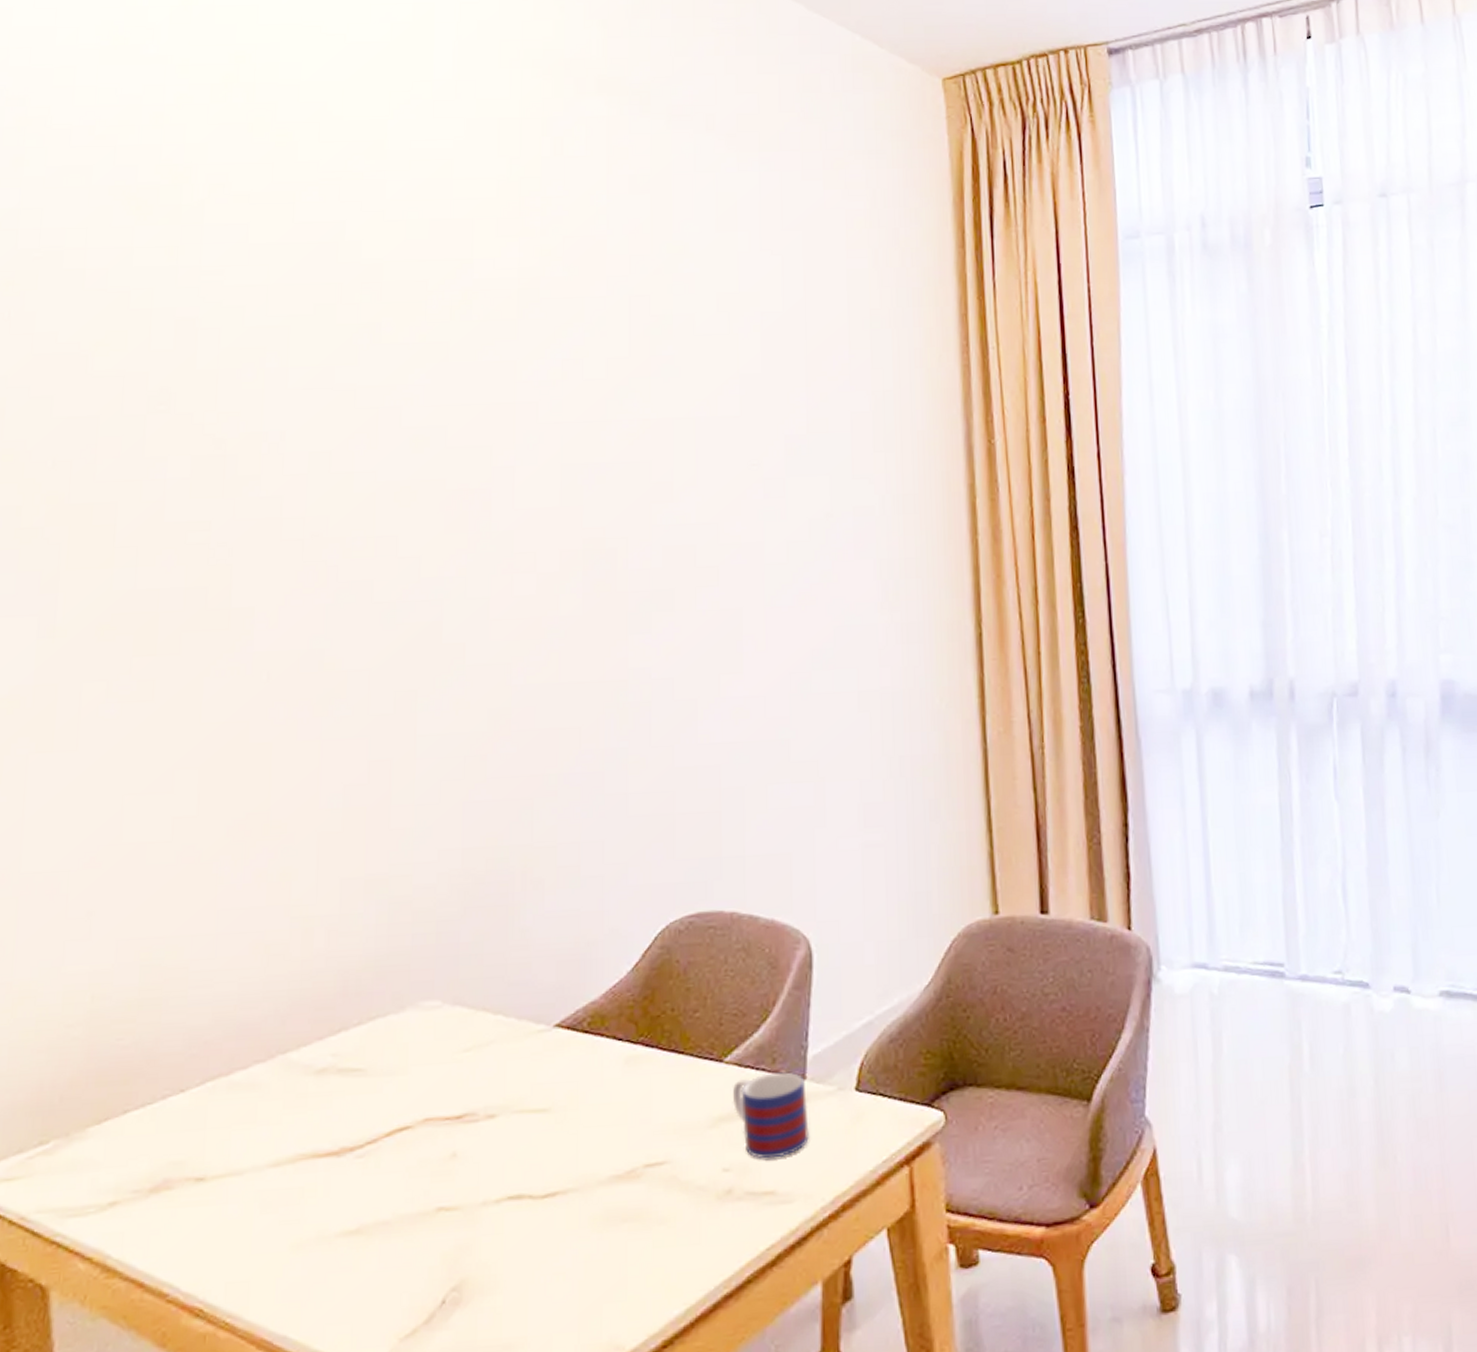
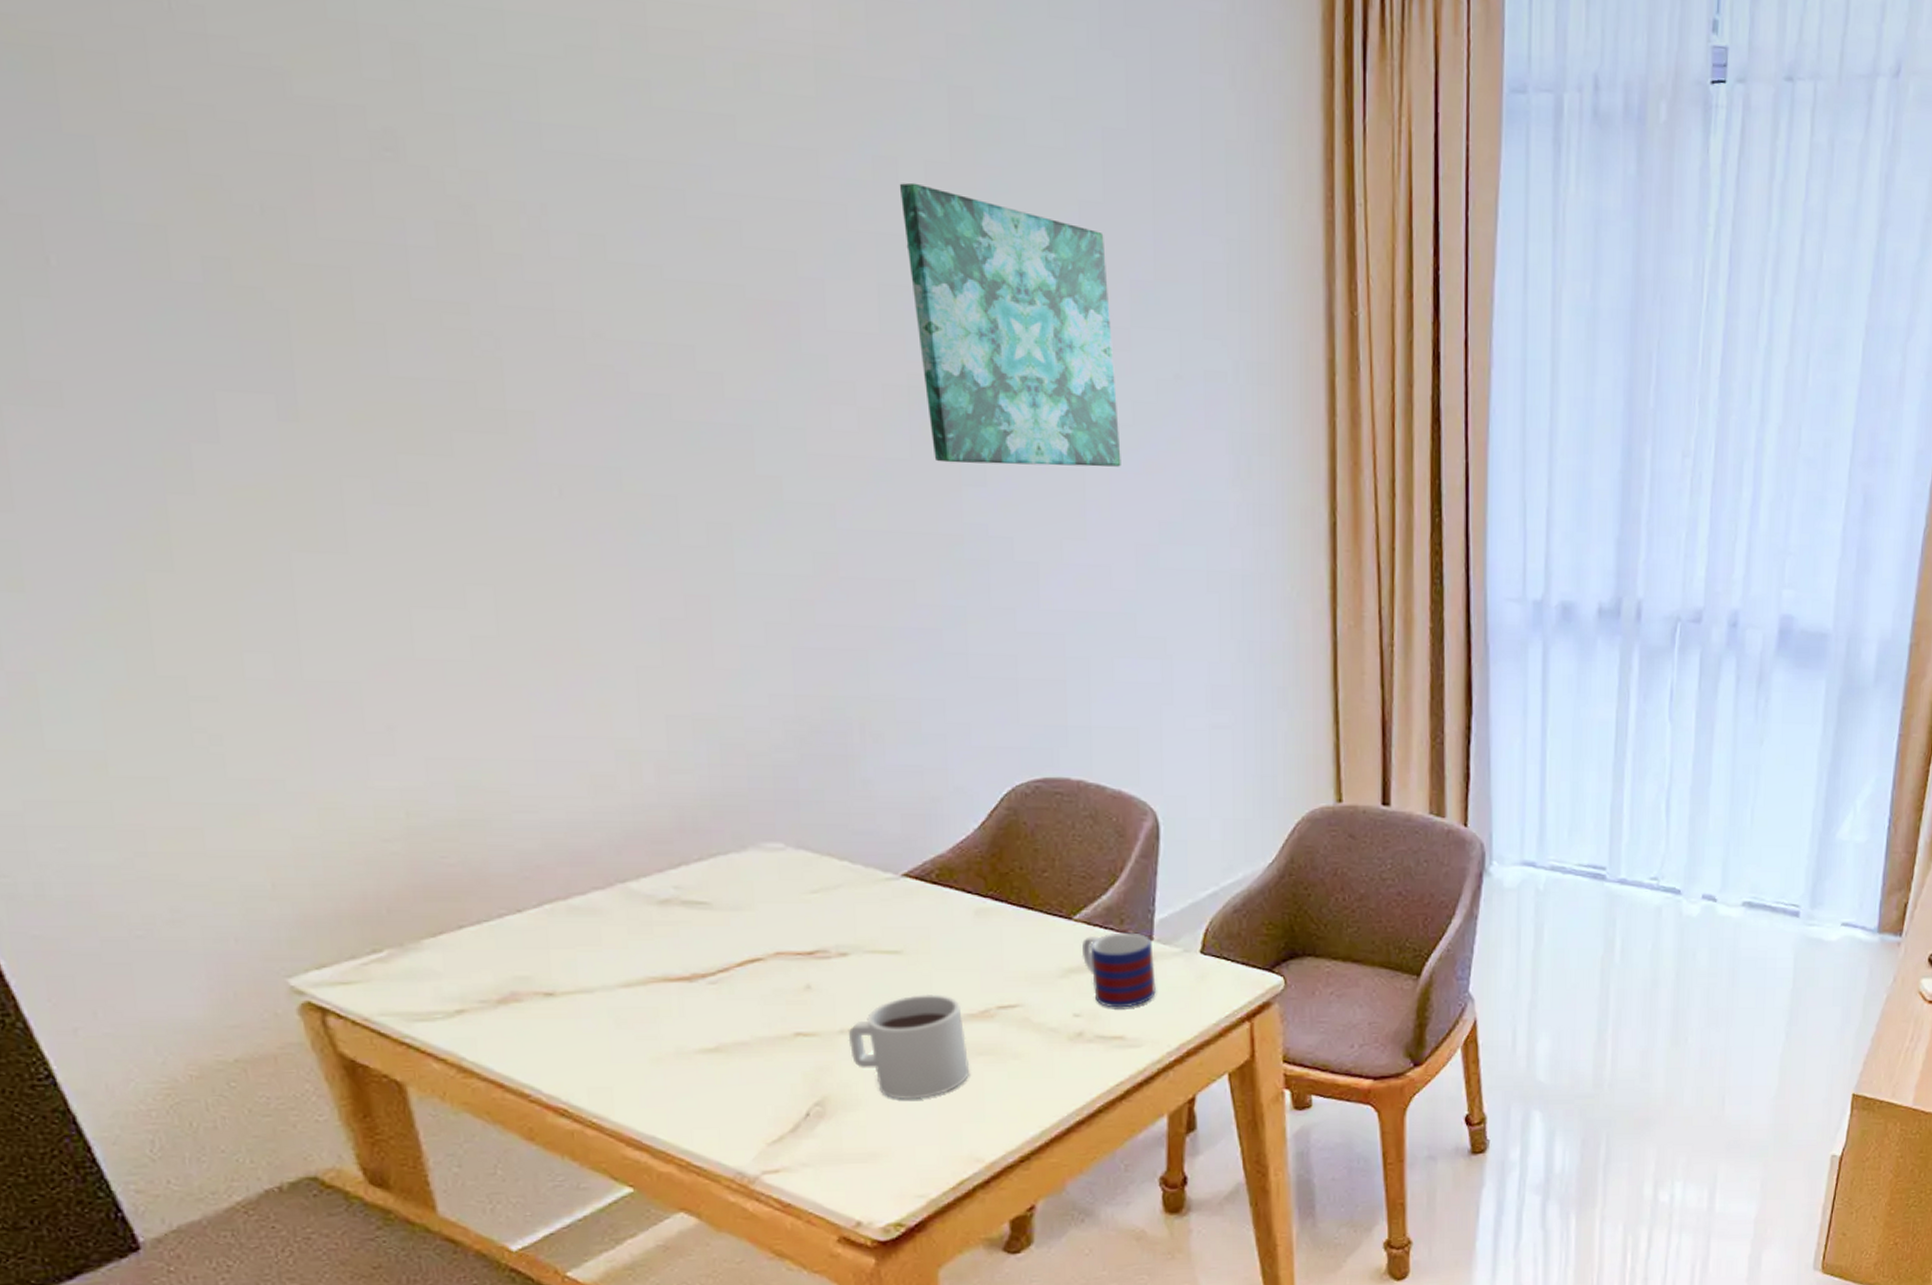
mug: none [490,1154,614,1279] -> present [848,993,970,1100]
wall art: none [584,377,776,615] -> present [899,182,1121,467]

